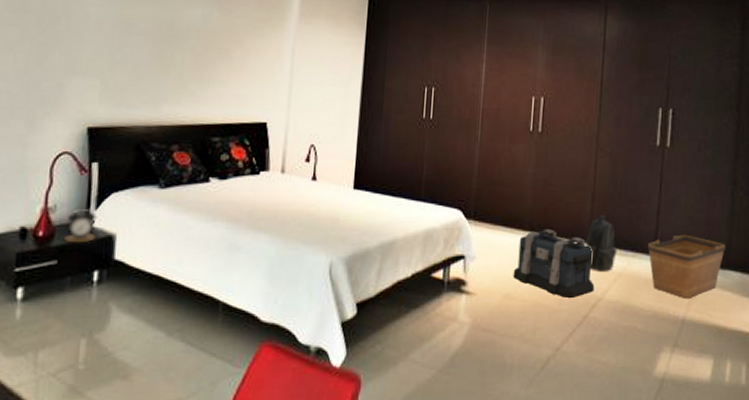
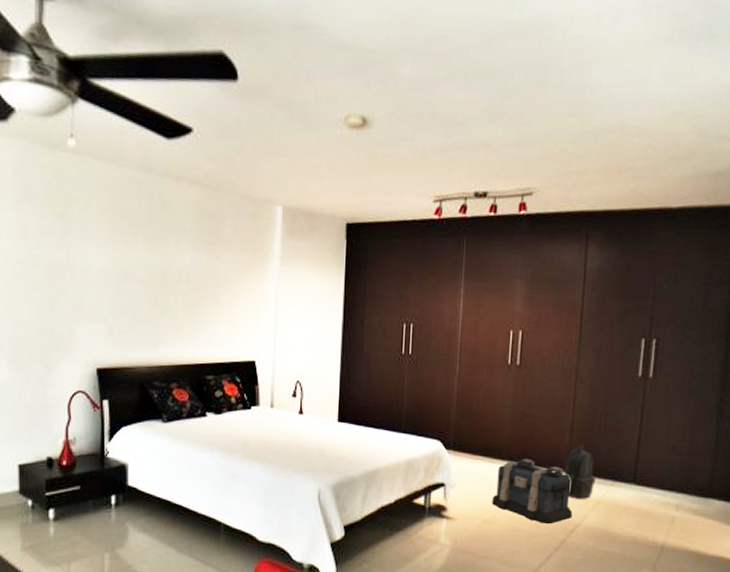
alarm clock: present [64,209,97,244] -> none [85,442,112,472]
bicycle basket: present [648,234,725,299] -> none [627,464,709,526]

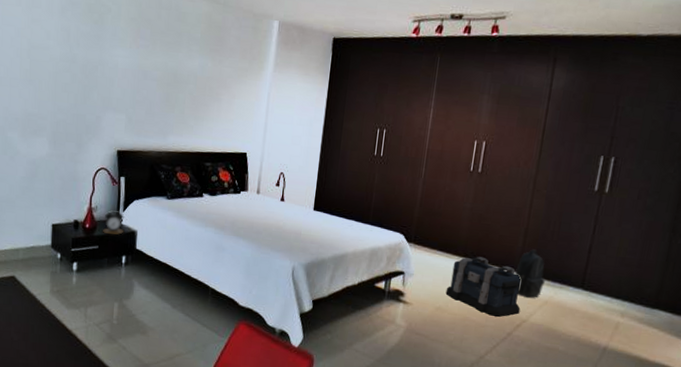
alarm clock: none [85,442,112,472] -> present [103,210,124,235]

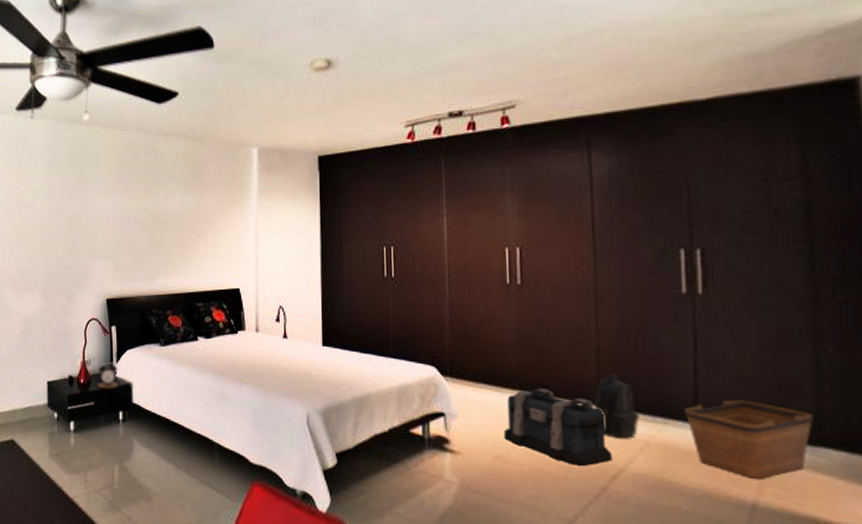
bicycle basket: none [576,273,657,331] -> present [685,399,813,481]

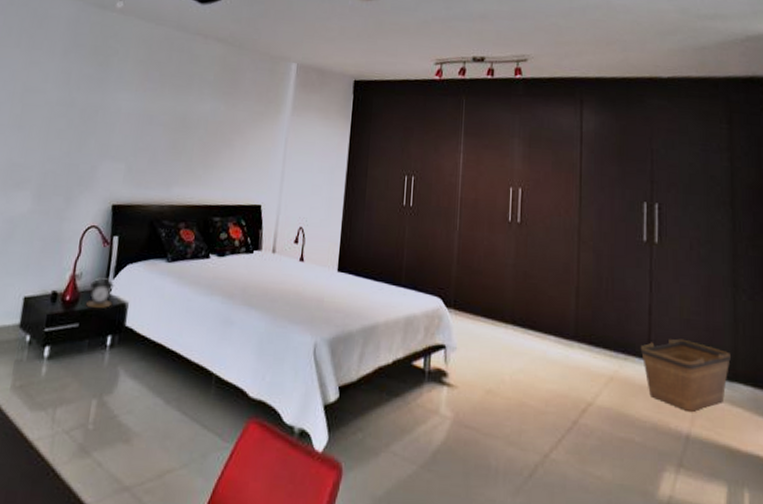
storage crate: present [503,388,613,466] -> none [495,323,584,400]
backpack: present [594,374,640,439] -> none [572,312,606,373]

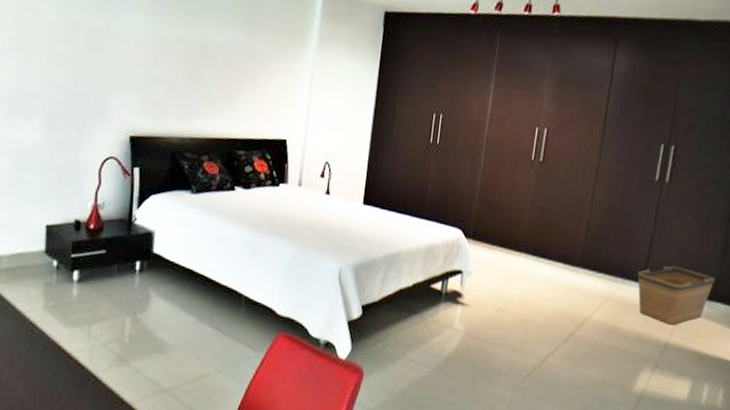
alarm clock: present [86,277,114,309] -> none [112,207,139,237]

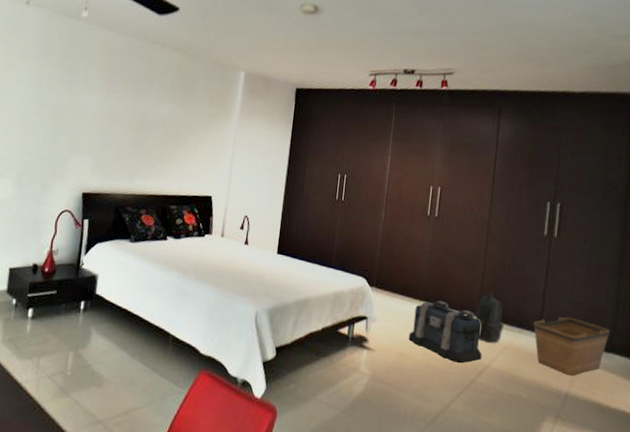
storage crate: none [506,252,583,316] -> present [408,301,482,363]
backpack: none [577,242,608,294] -> present [475,293,504,343]

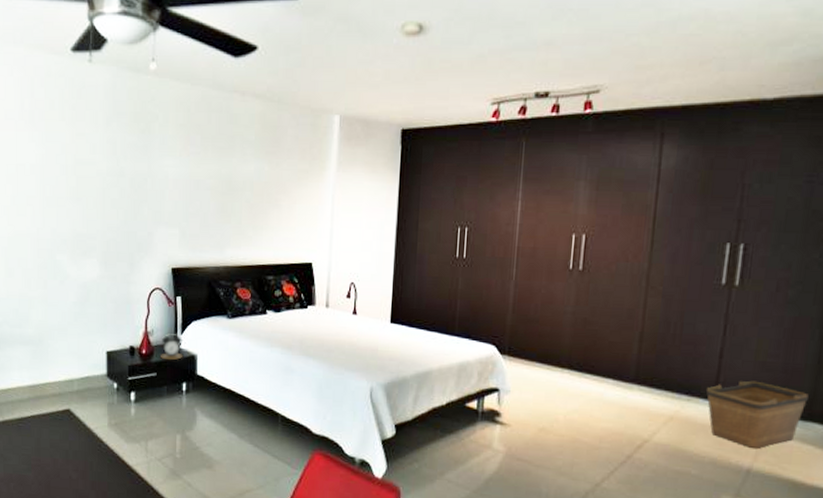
alarm clock: none [62,254,86,280] -> present [161,334,183,361]
storage crate: present [408,301,482,363] -> none [549,367,641,437]
backpack: present [475,293,504,343] -> none [631,356,669,413]

